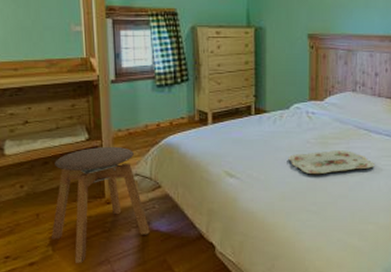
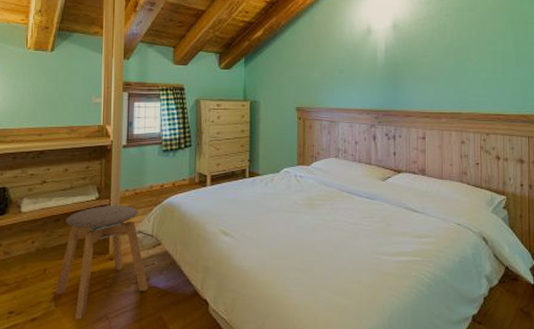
serving tray: present [288,150,375,175] -> none [278,211,357,234]

